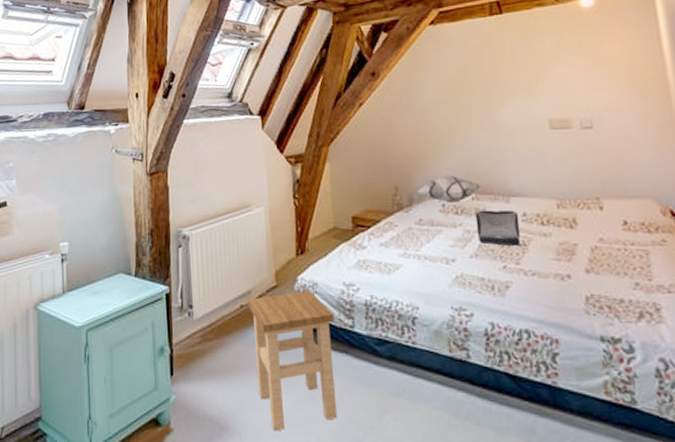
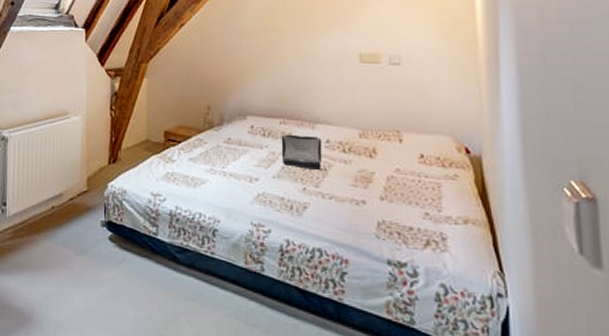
stool: present [247,291,338,431] -> none [59,197,140,326]
decorative pillow: present [416,175,482,203] -> none [227,98,290,125]

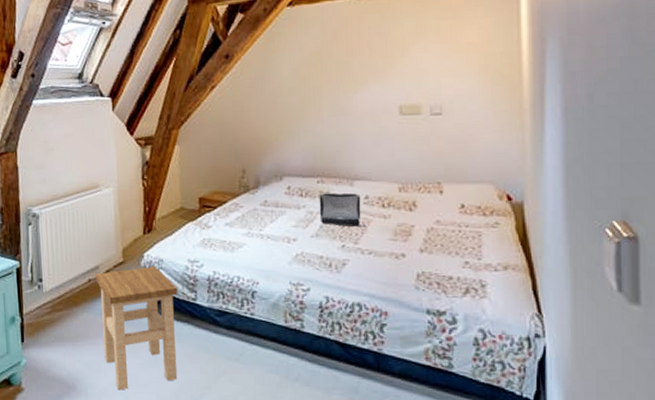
stool: none [59,197,140,326] -> present [95,266,178,391]

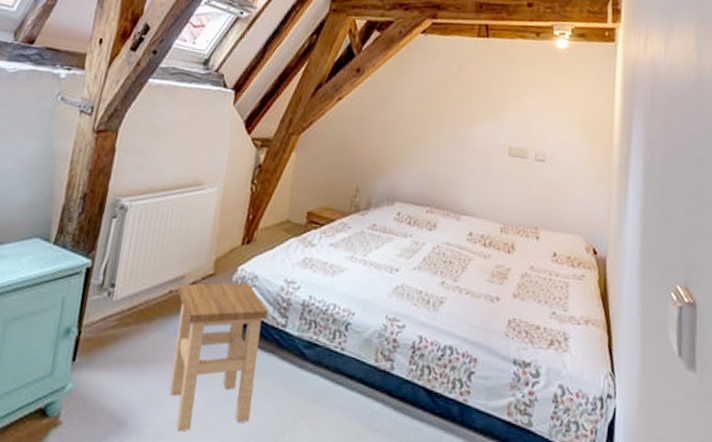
laptop: present [319,193,366,226] -> none [424,223,467,264]

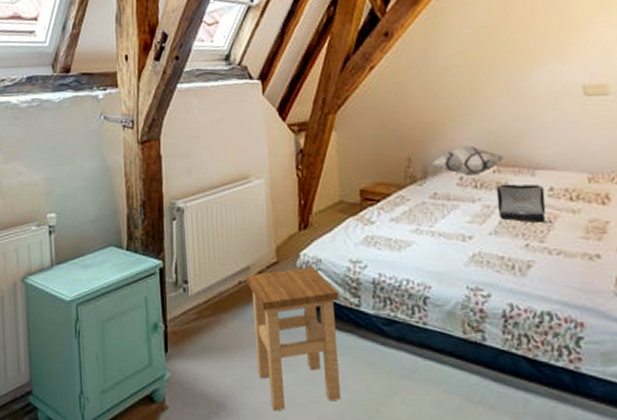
decorative pillow: none [375,184,438,213] -> present [431,145,505,176]
laptop: none [424,223,467,264] -> present [496,184,552,222]

